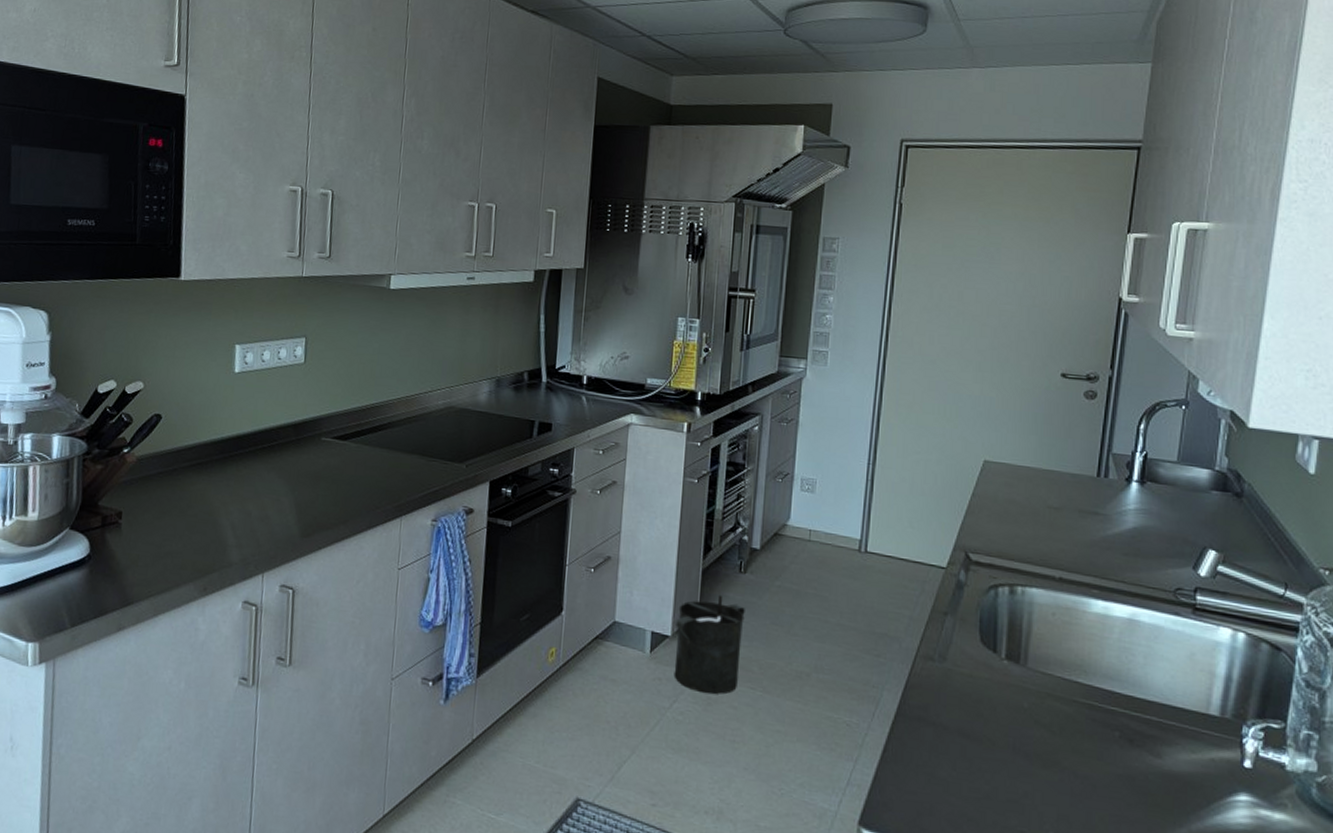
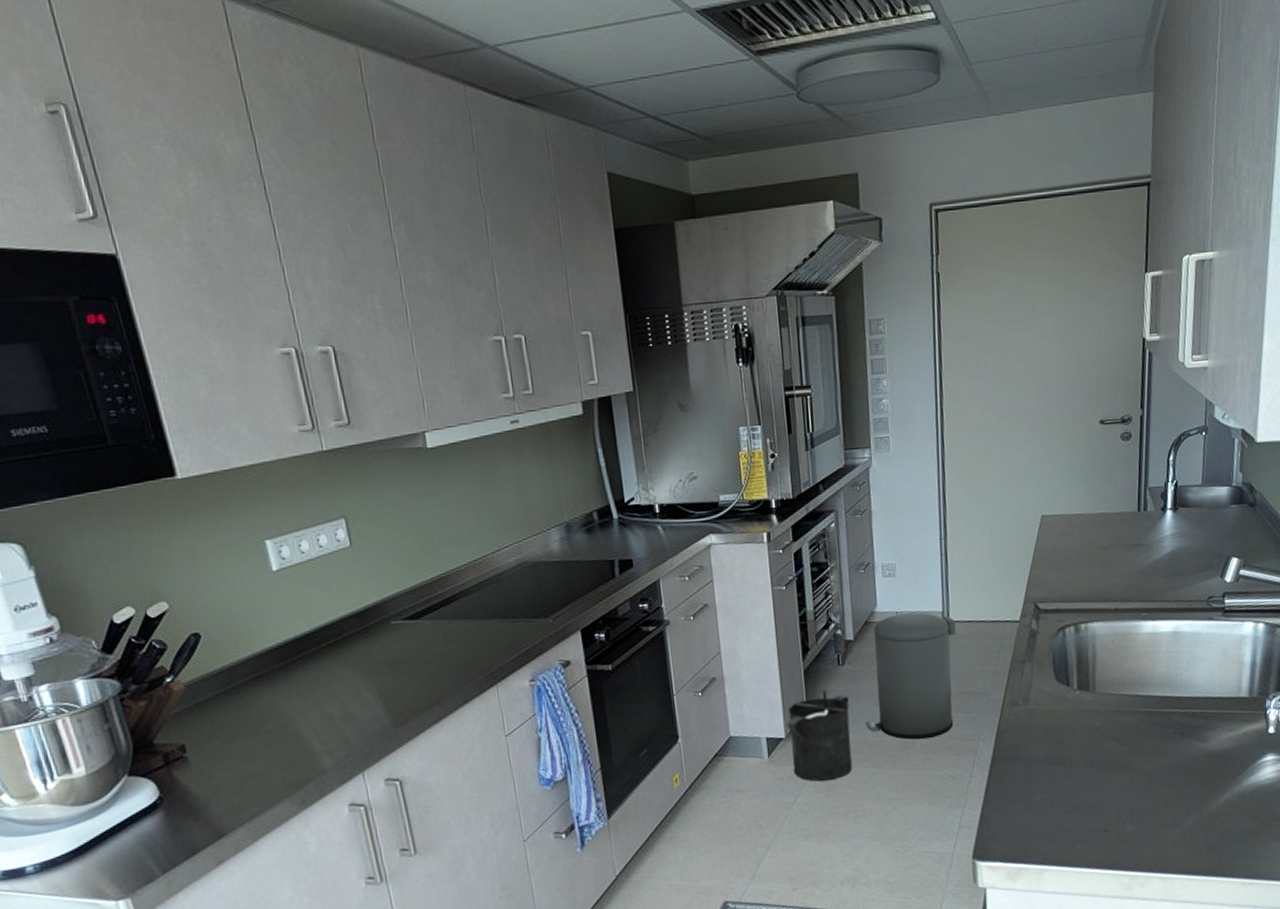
pedal bin: none [758,532,873,674] -> present [865,612,956,740]

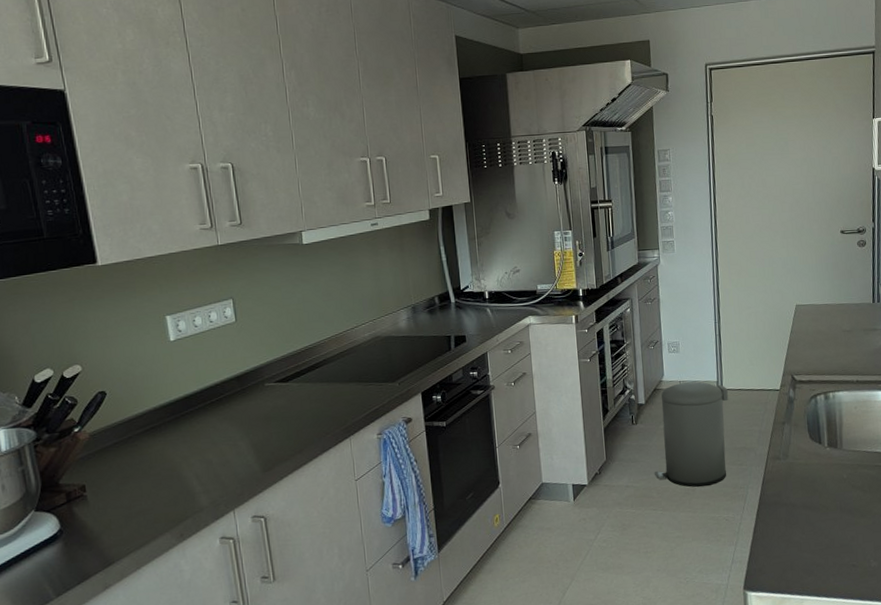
bucket: present [787,689,852,782] -> none [590,444,643,522]

